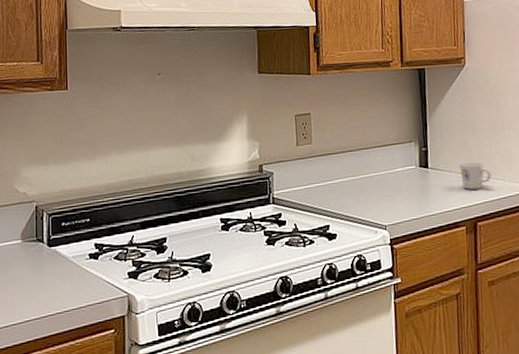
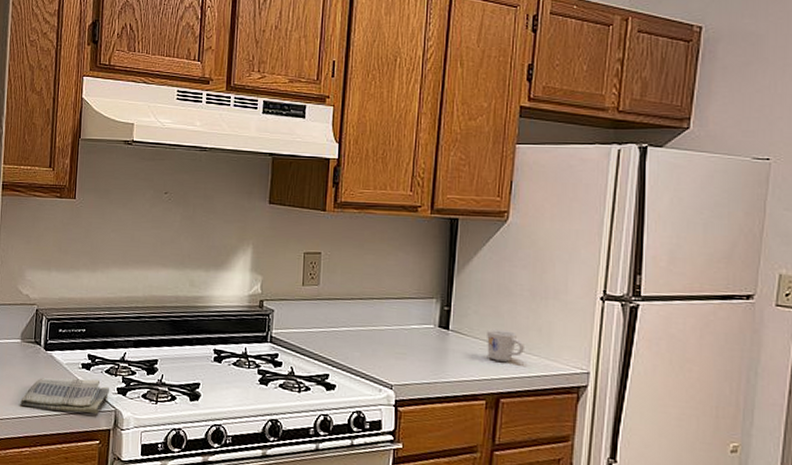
dish towel: none [26,267,121,309] -> present [20,377,110,415]

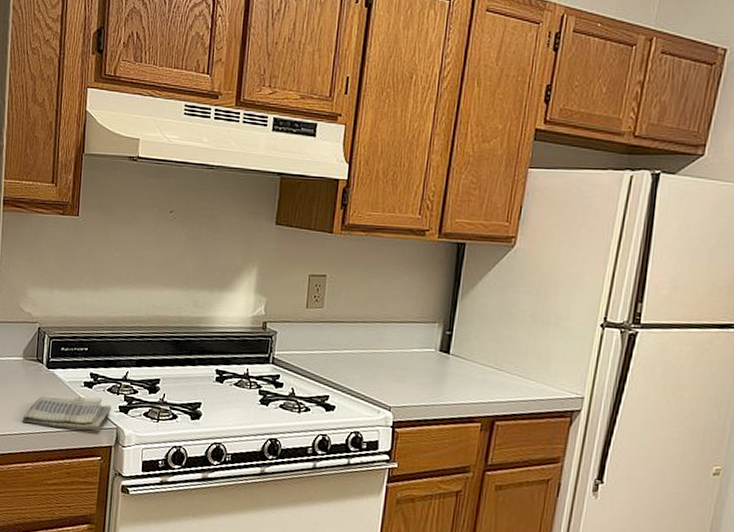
mug: present [487,328,524,362] -> none [485,353,522,386]

